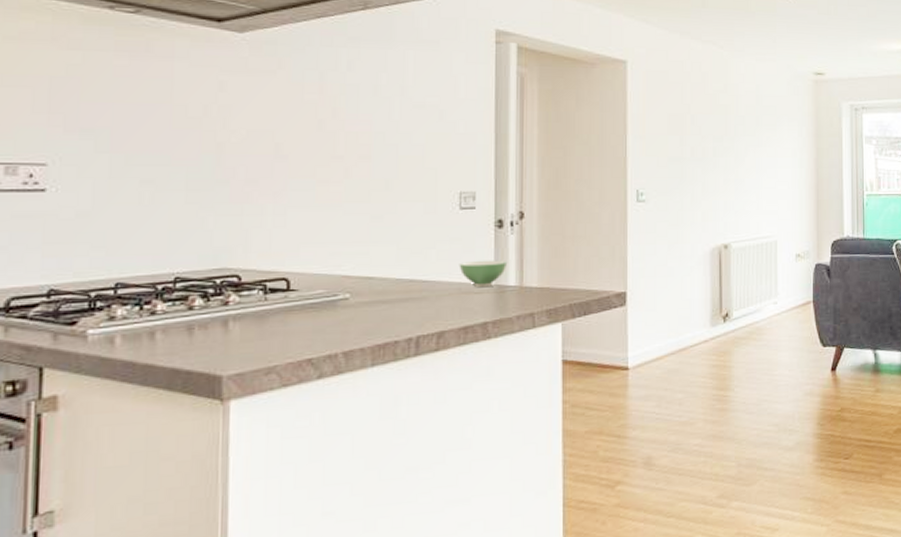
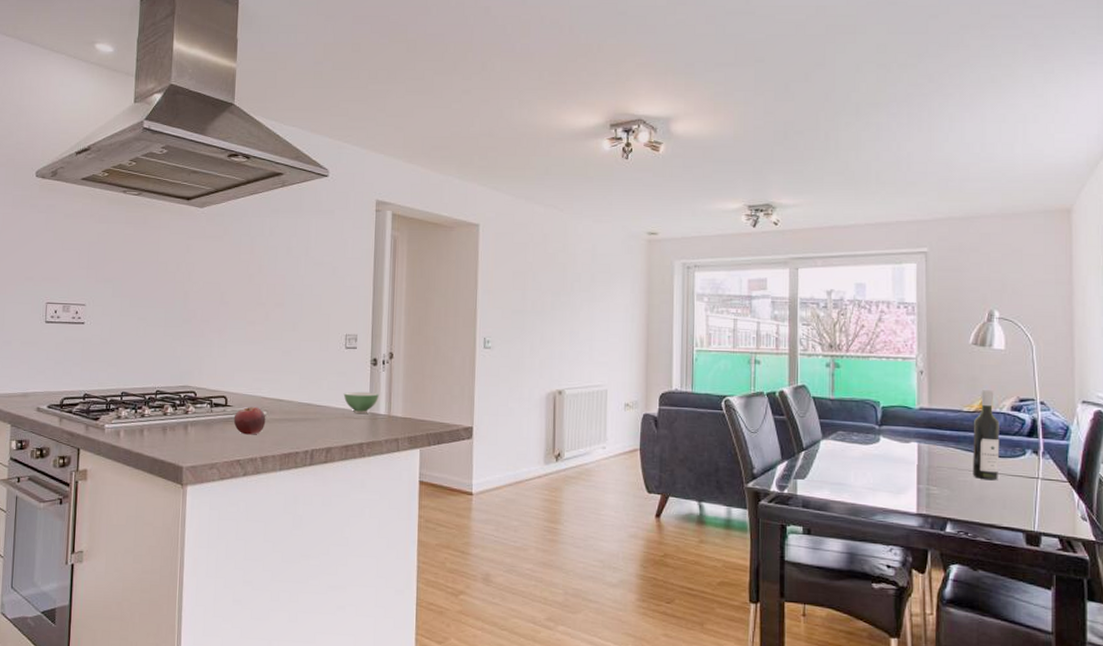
fruit: none [300,288,349,326] -> present [233,406,266,435]

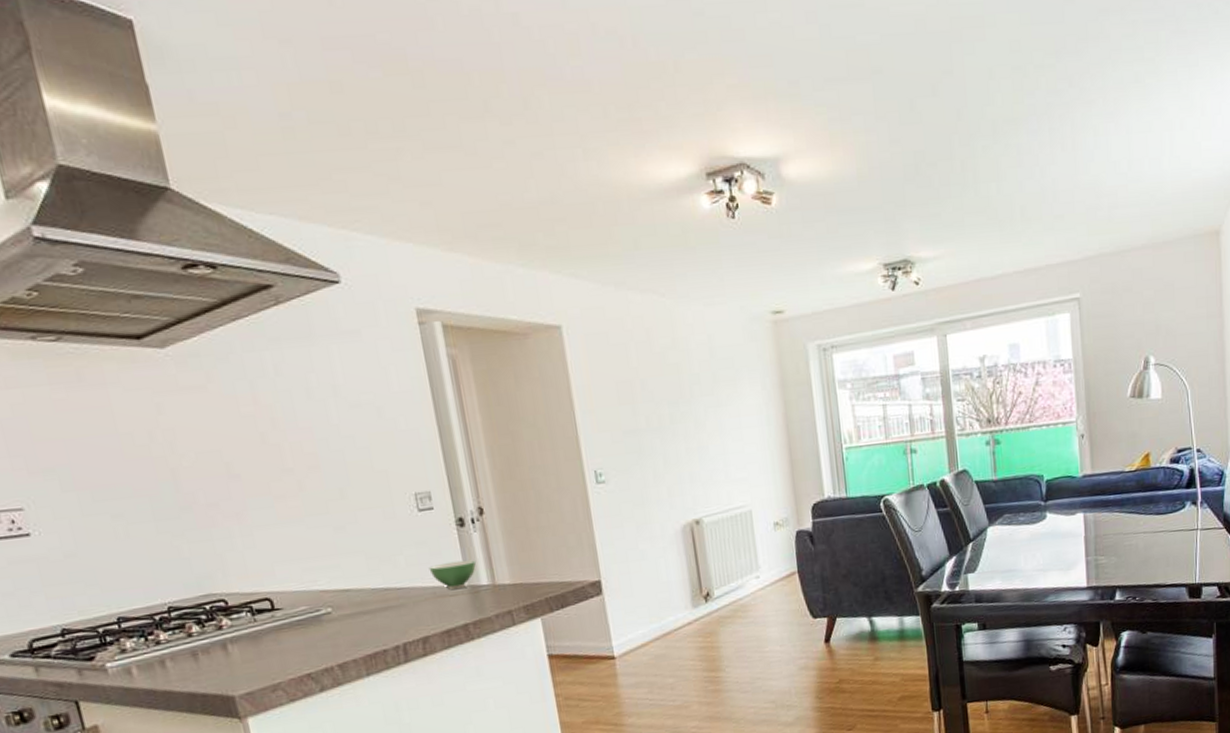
fruit: present [233,406,266,435] -> none [288,604,334,642]
bottle: present [973,389,1000,481] -> none [1135,443,1162,540]

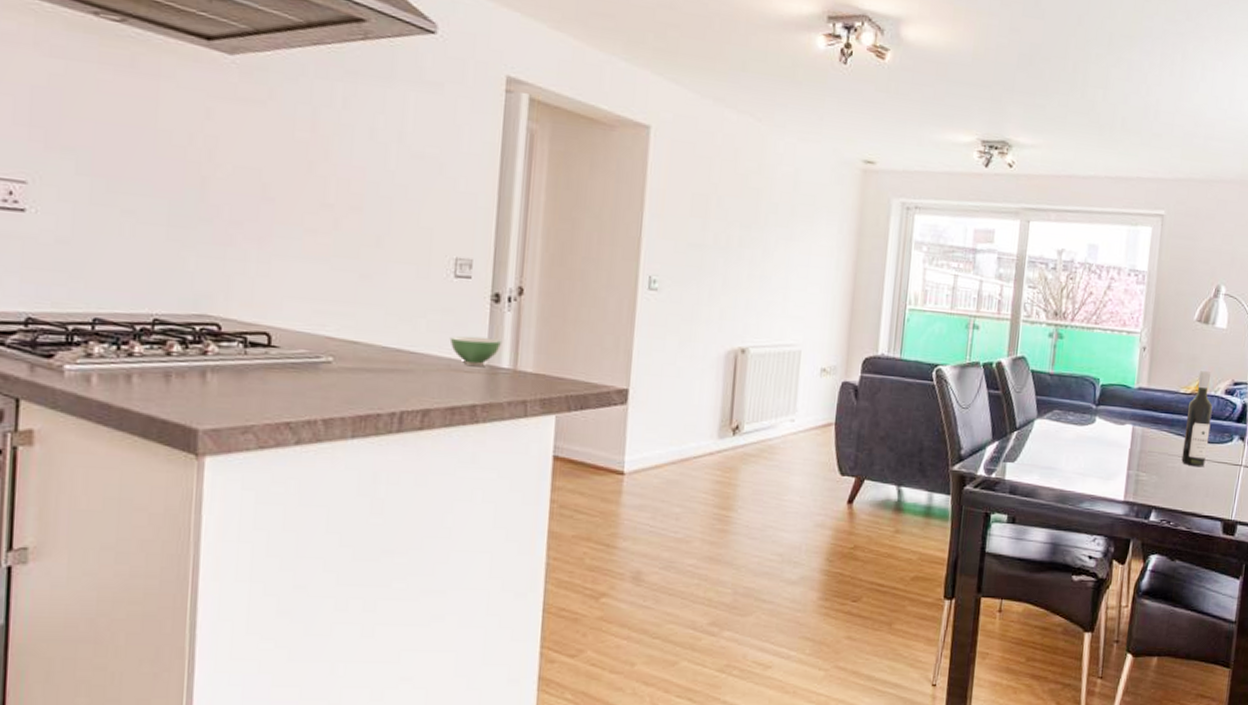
bottle: none [1135,443,1162,540] -> present [1181,369,1213,467]

